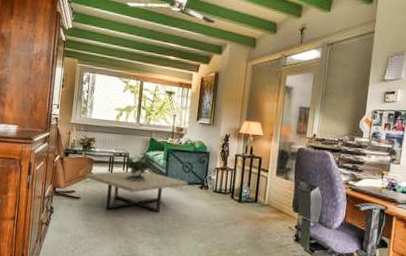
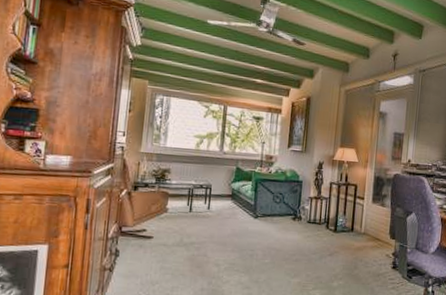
coffee table: present [85,171,189,213] -> none [159,204,280,249]
potted plant: present [123,152,154,182] -> none [205,183,241,216]

